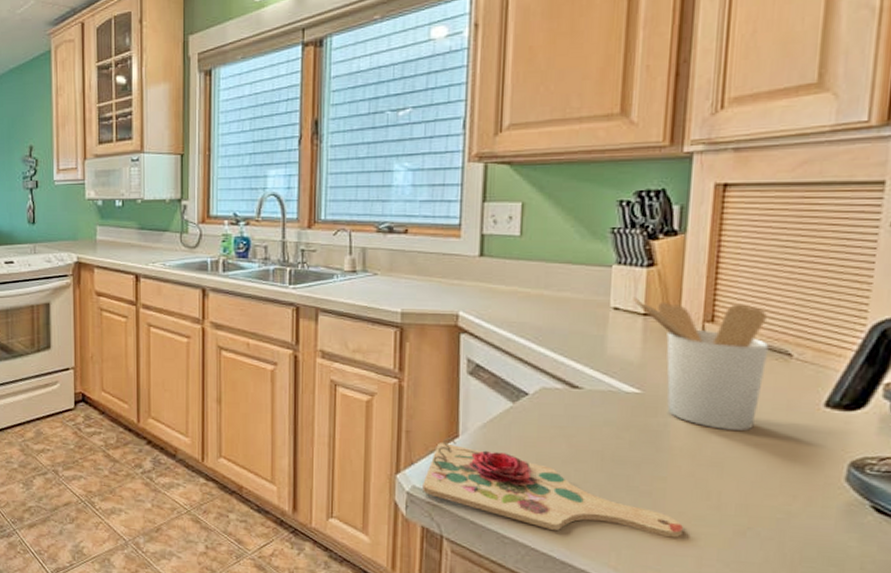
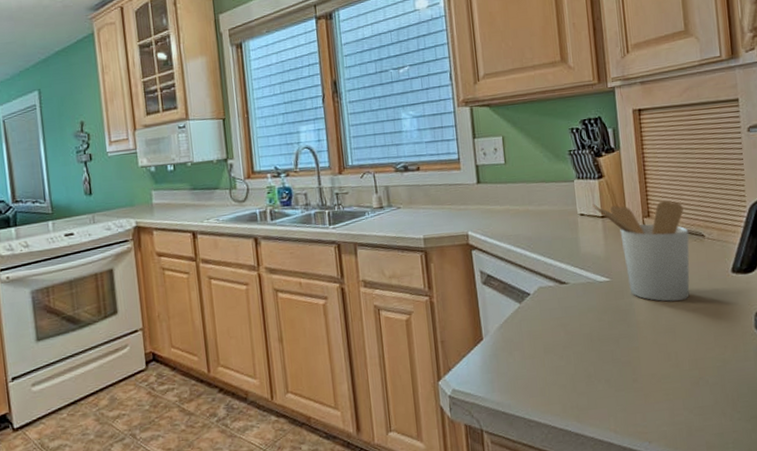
cutting board: present [422,438,683,538] -> none [460,341,657,408]

